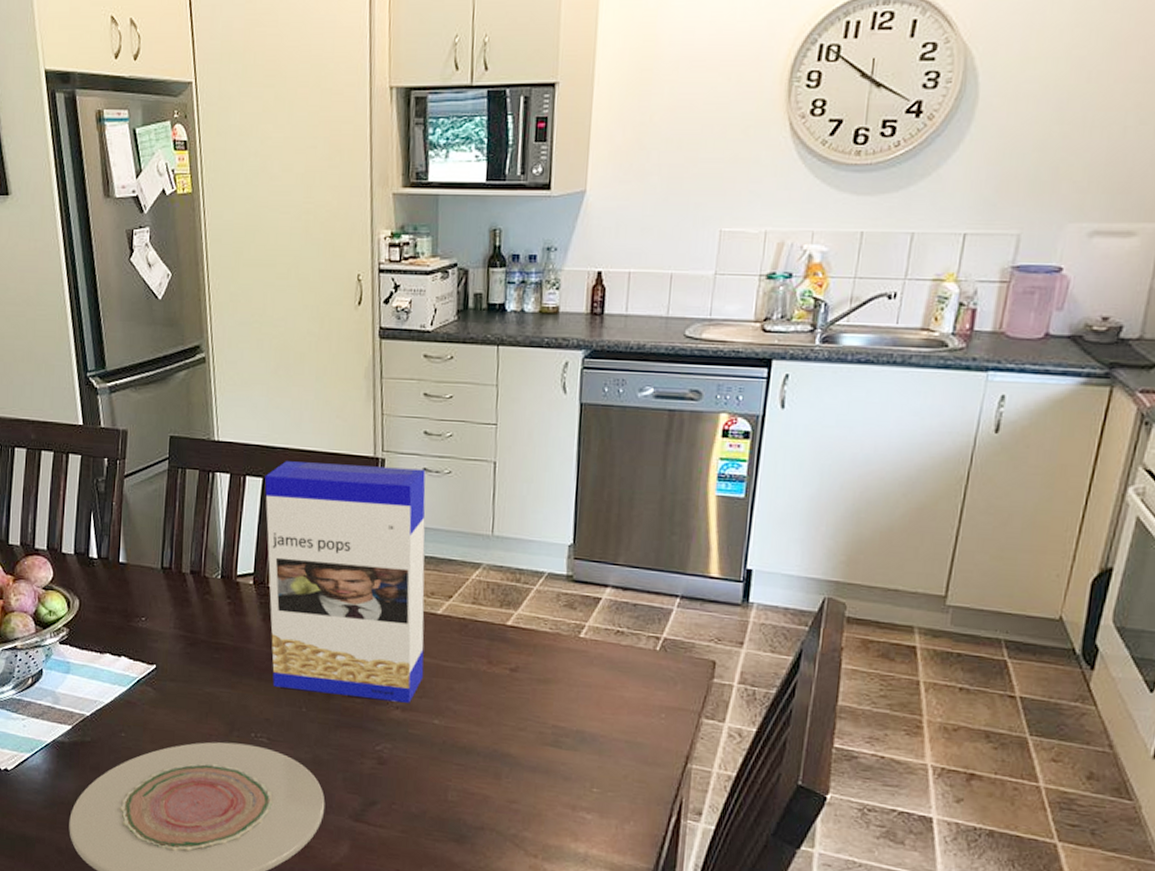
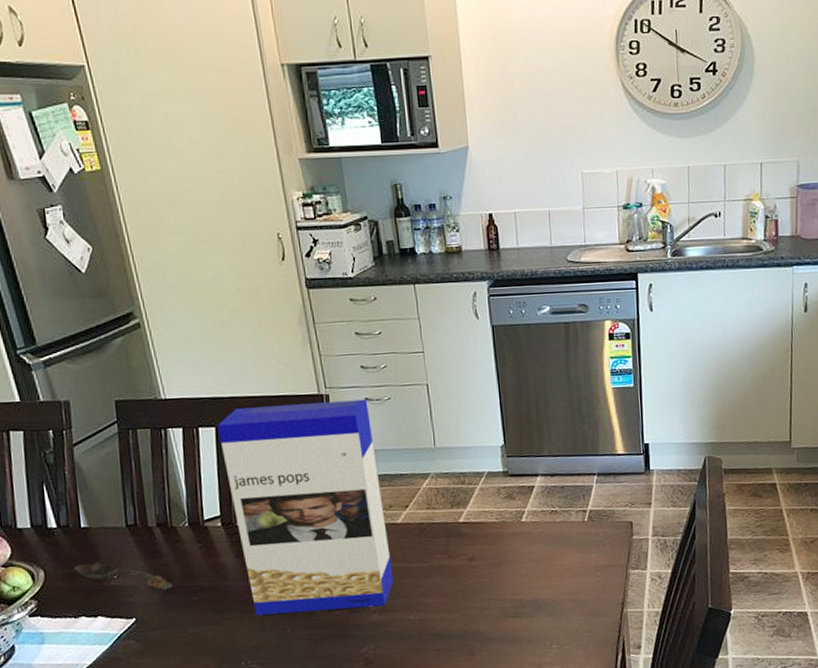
spoon: none [107,600,197,642] -> present [74,562,174,590]

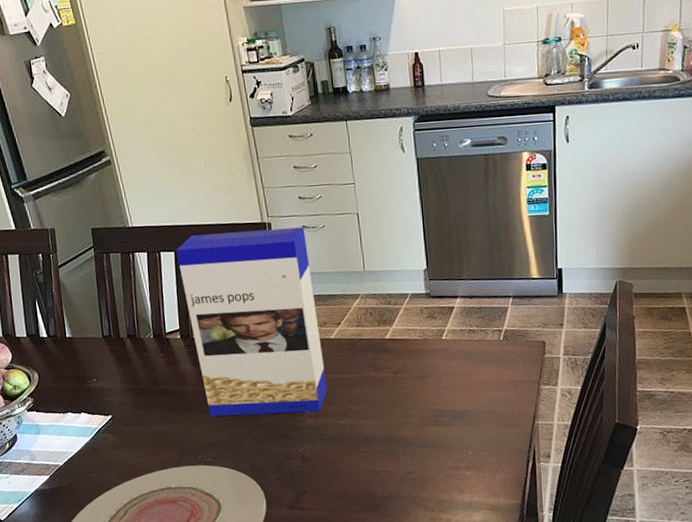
spoon: present [74,562,174,590] -> none [62,367,142,392]

